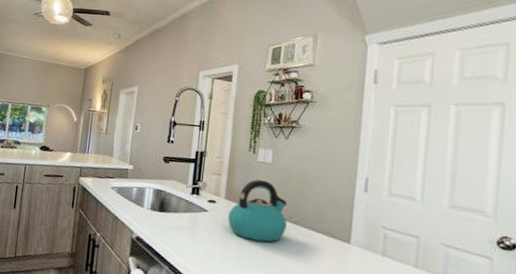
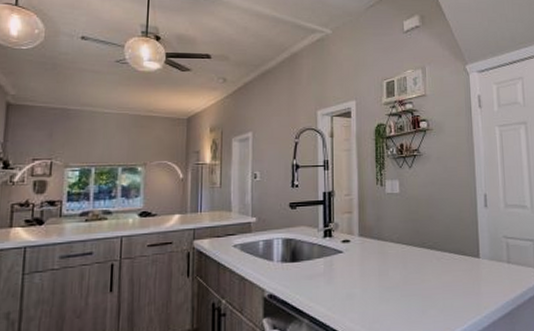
kettle: present [228,179,288,242] -> none [364,211,422,273]

